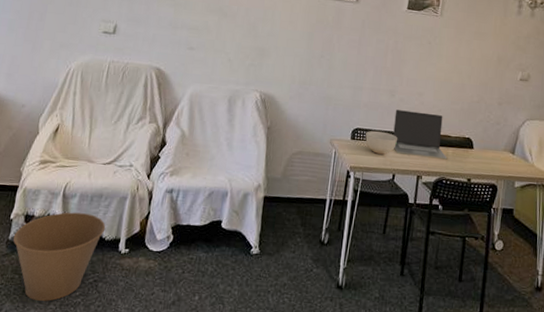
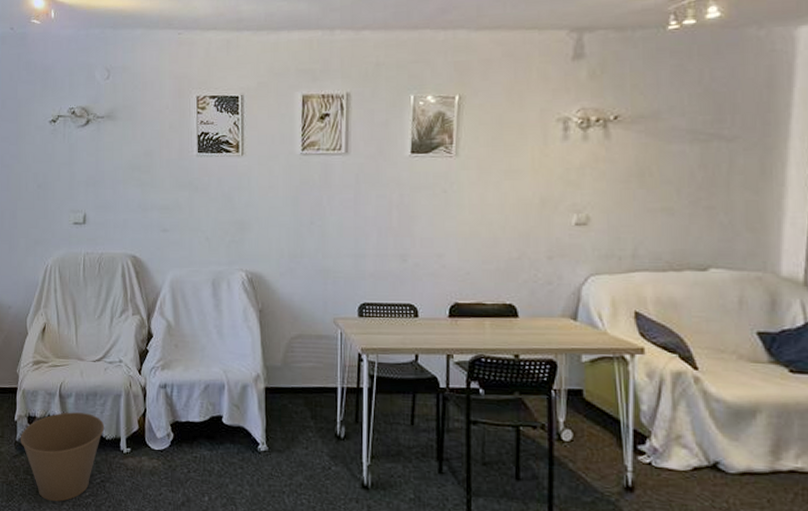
bowl: present [365,130,398,155] -> none [376,304,417,332]
laptop: present [393,109,448,160] -> none [410,277,485,333]

